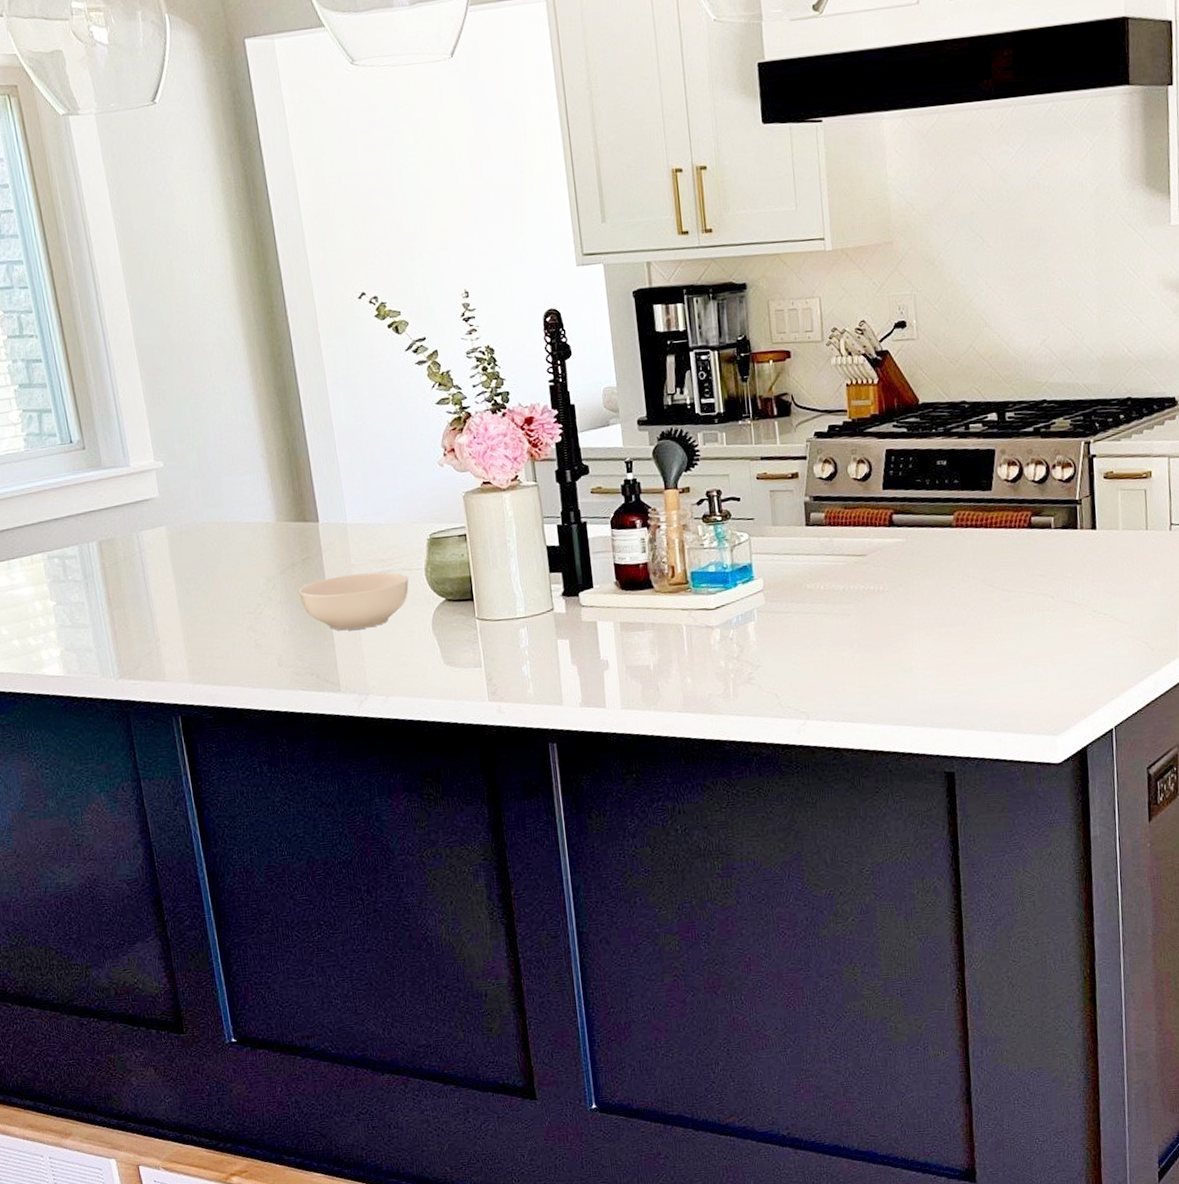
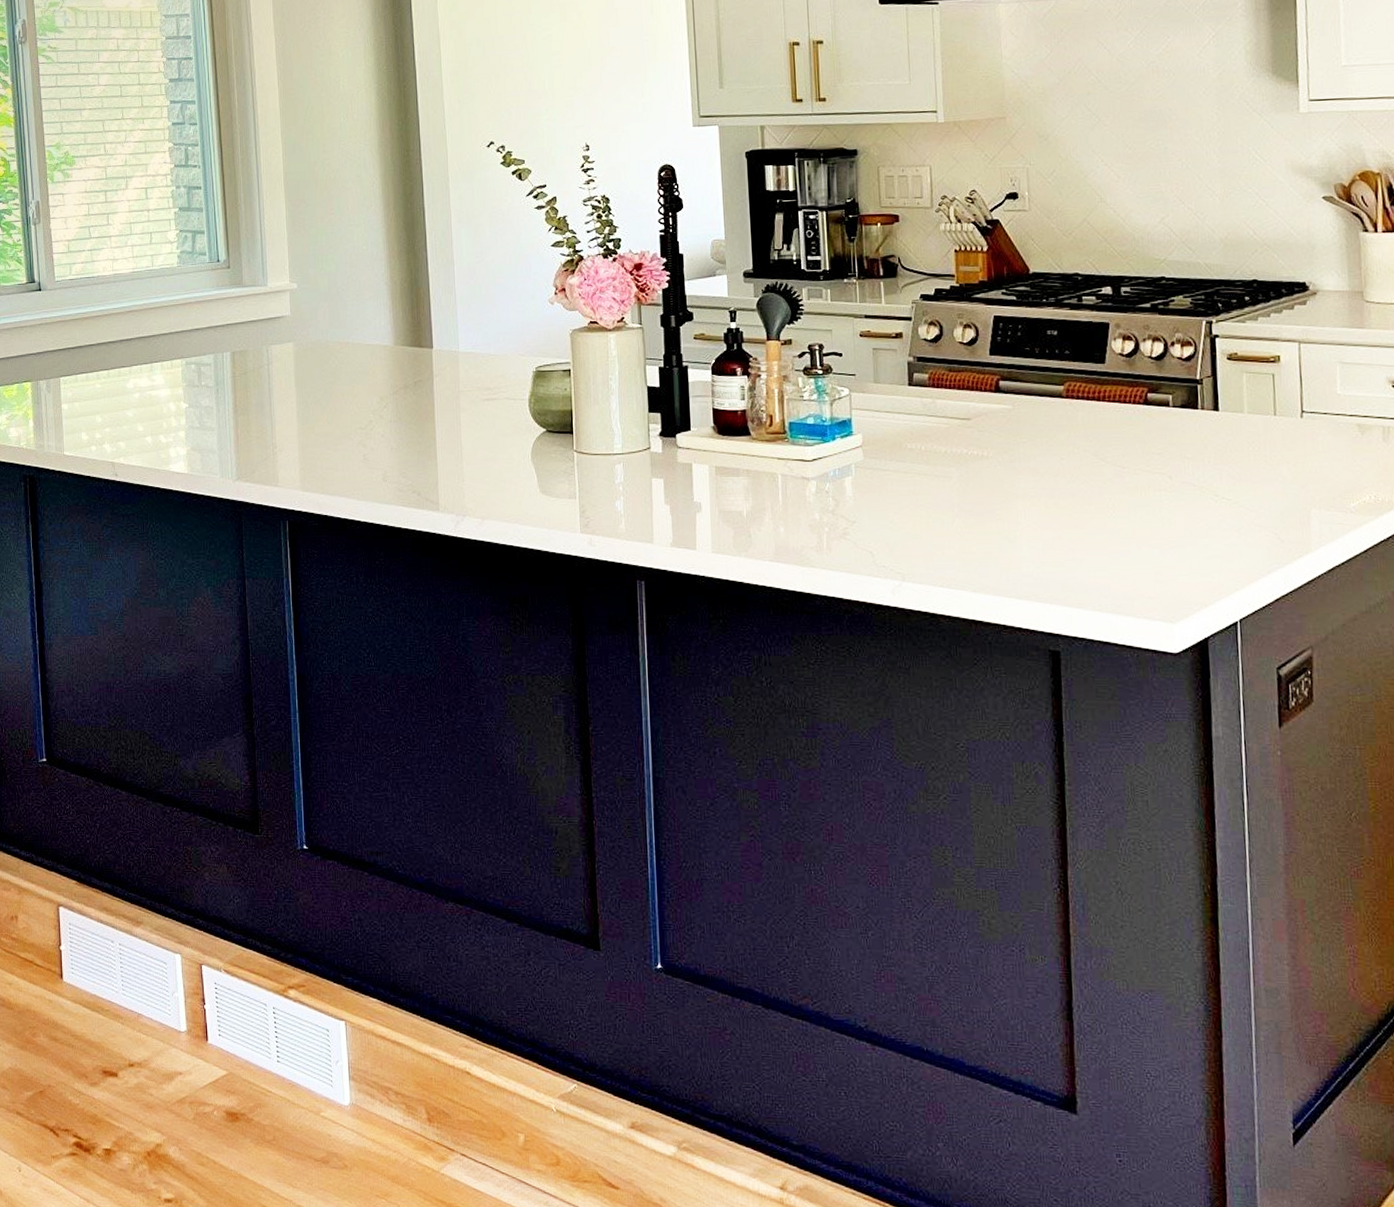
bowl: present [298,572,409,631] -> none [407,399,513,452]

